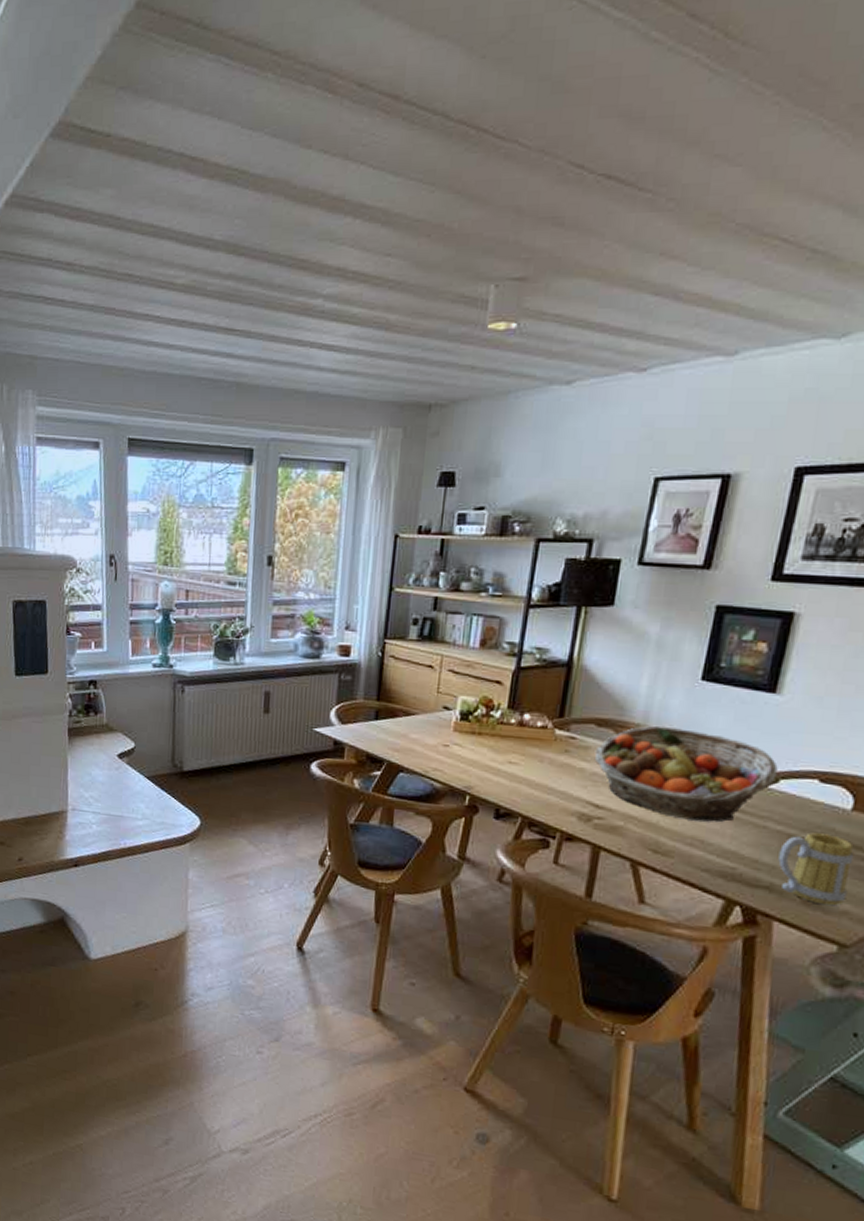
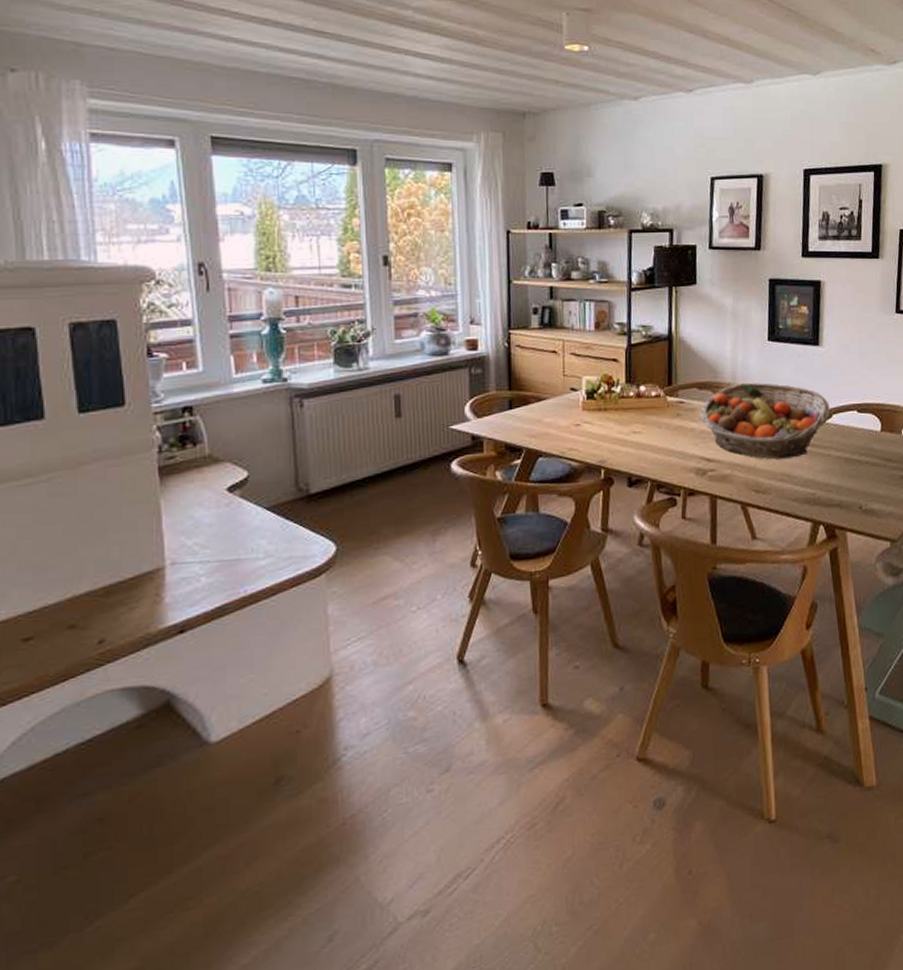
mug: present [778,832,854,906] -> none [841,453,889,511]

